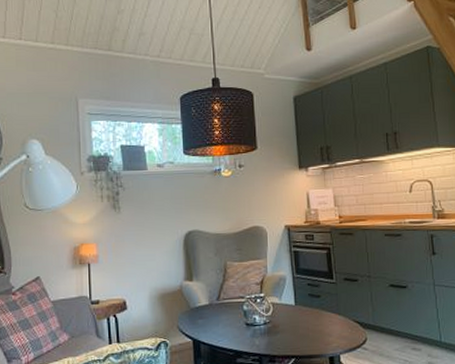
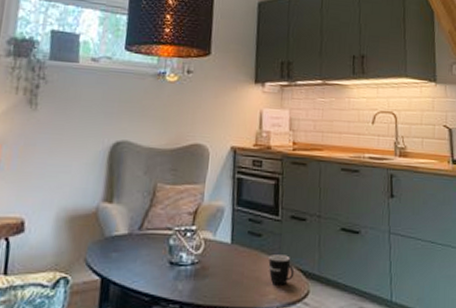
mug: none [329,311,352,336] -> present [268,255,295,286]

